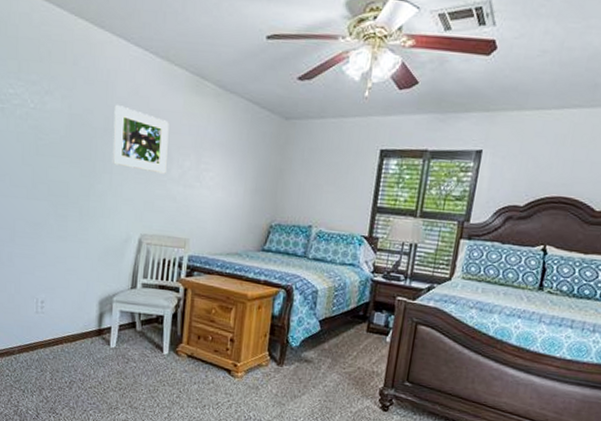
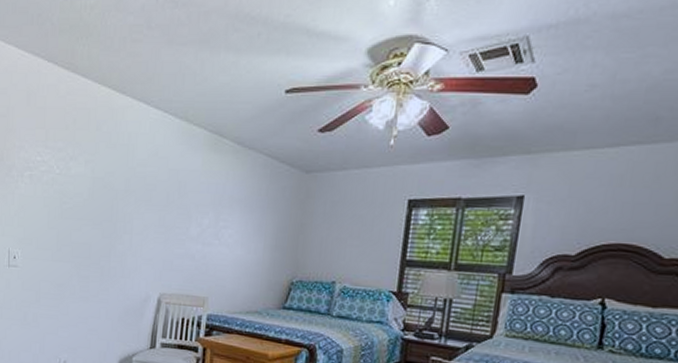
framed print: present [112,104,169,174] -> none [132,166,188,233]

